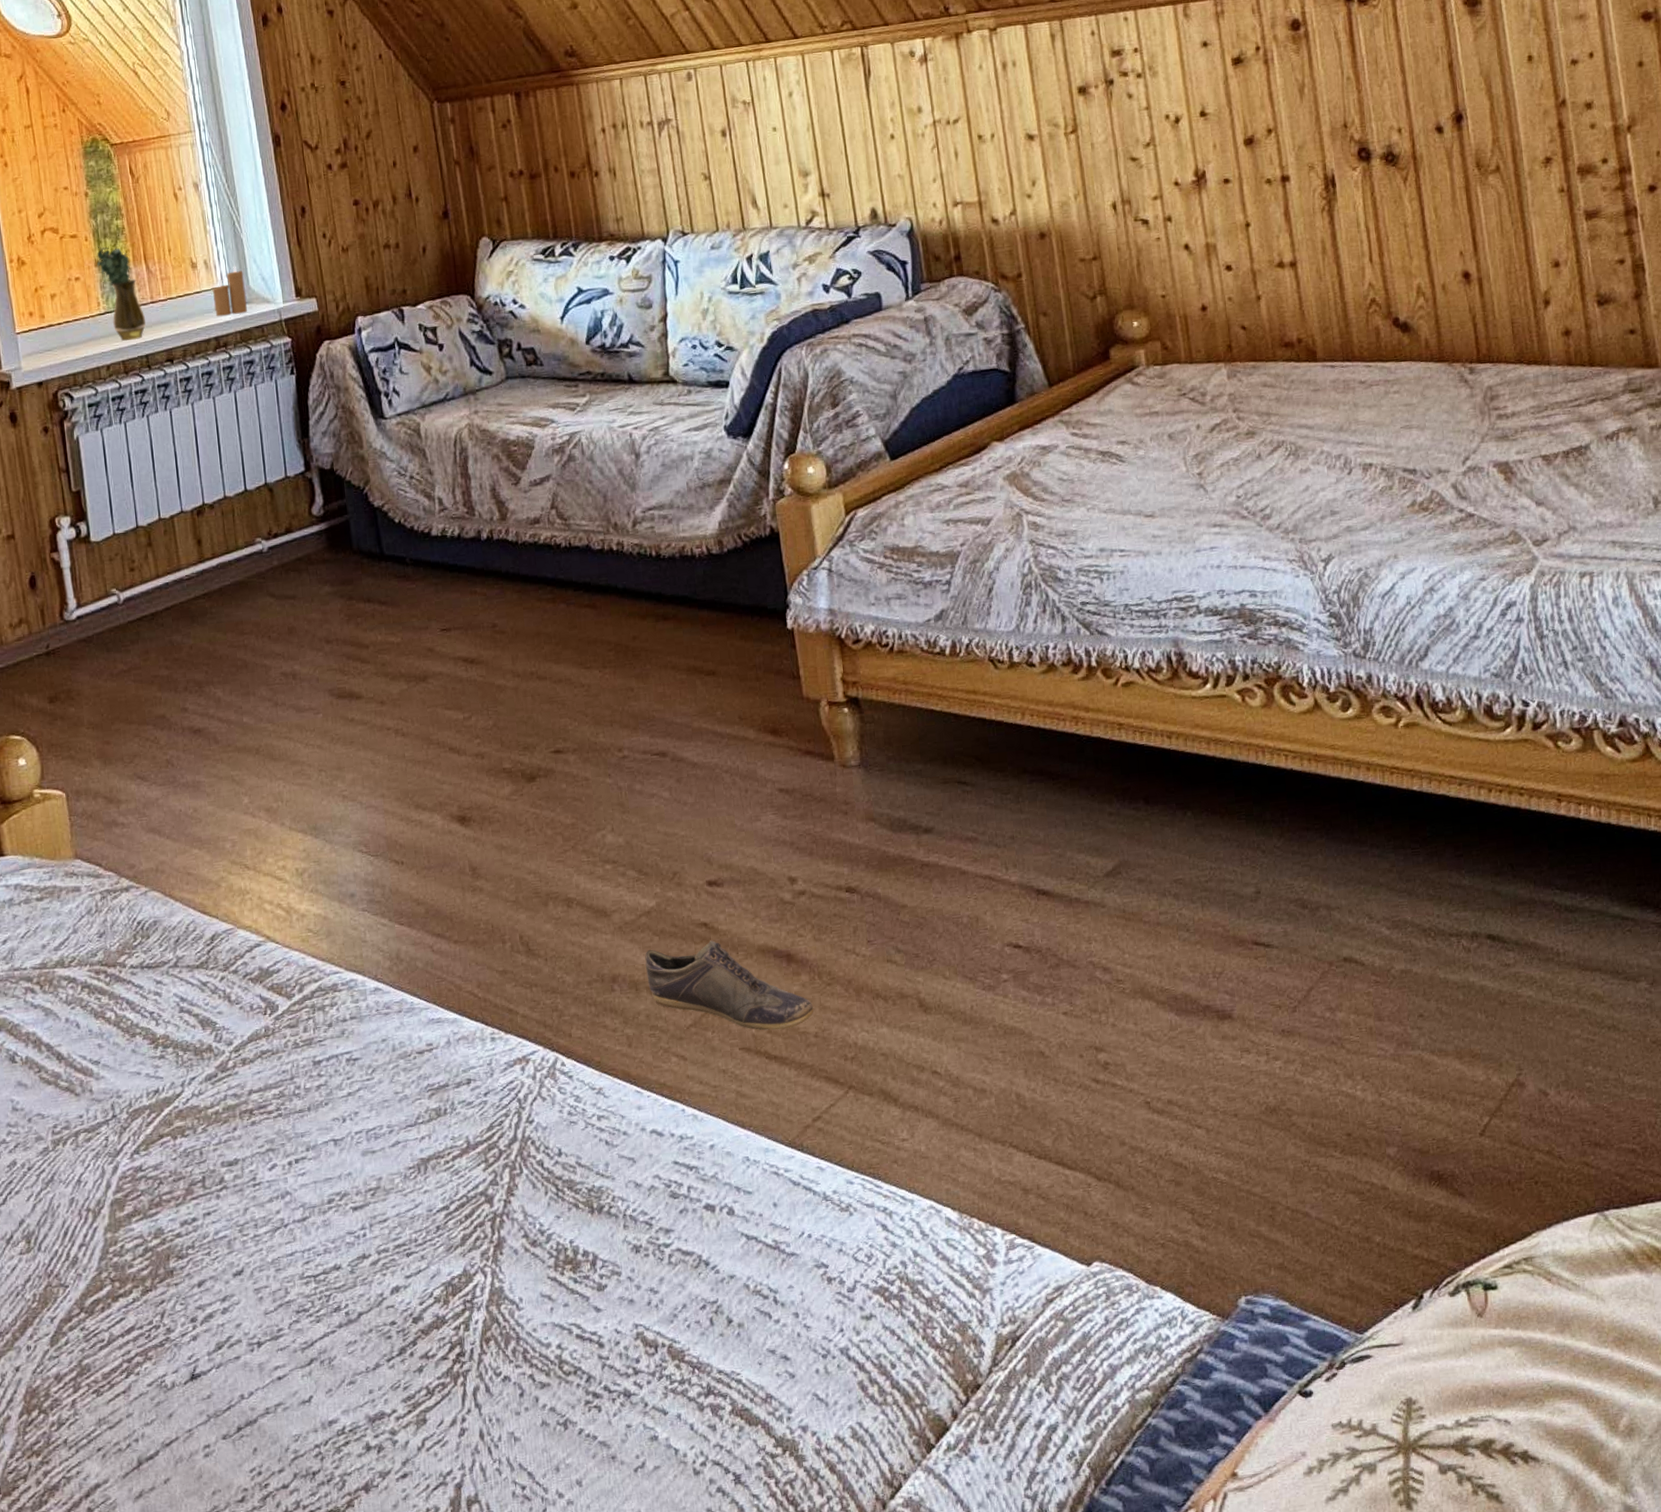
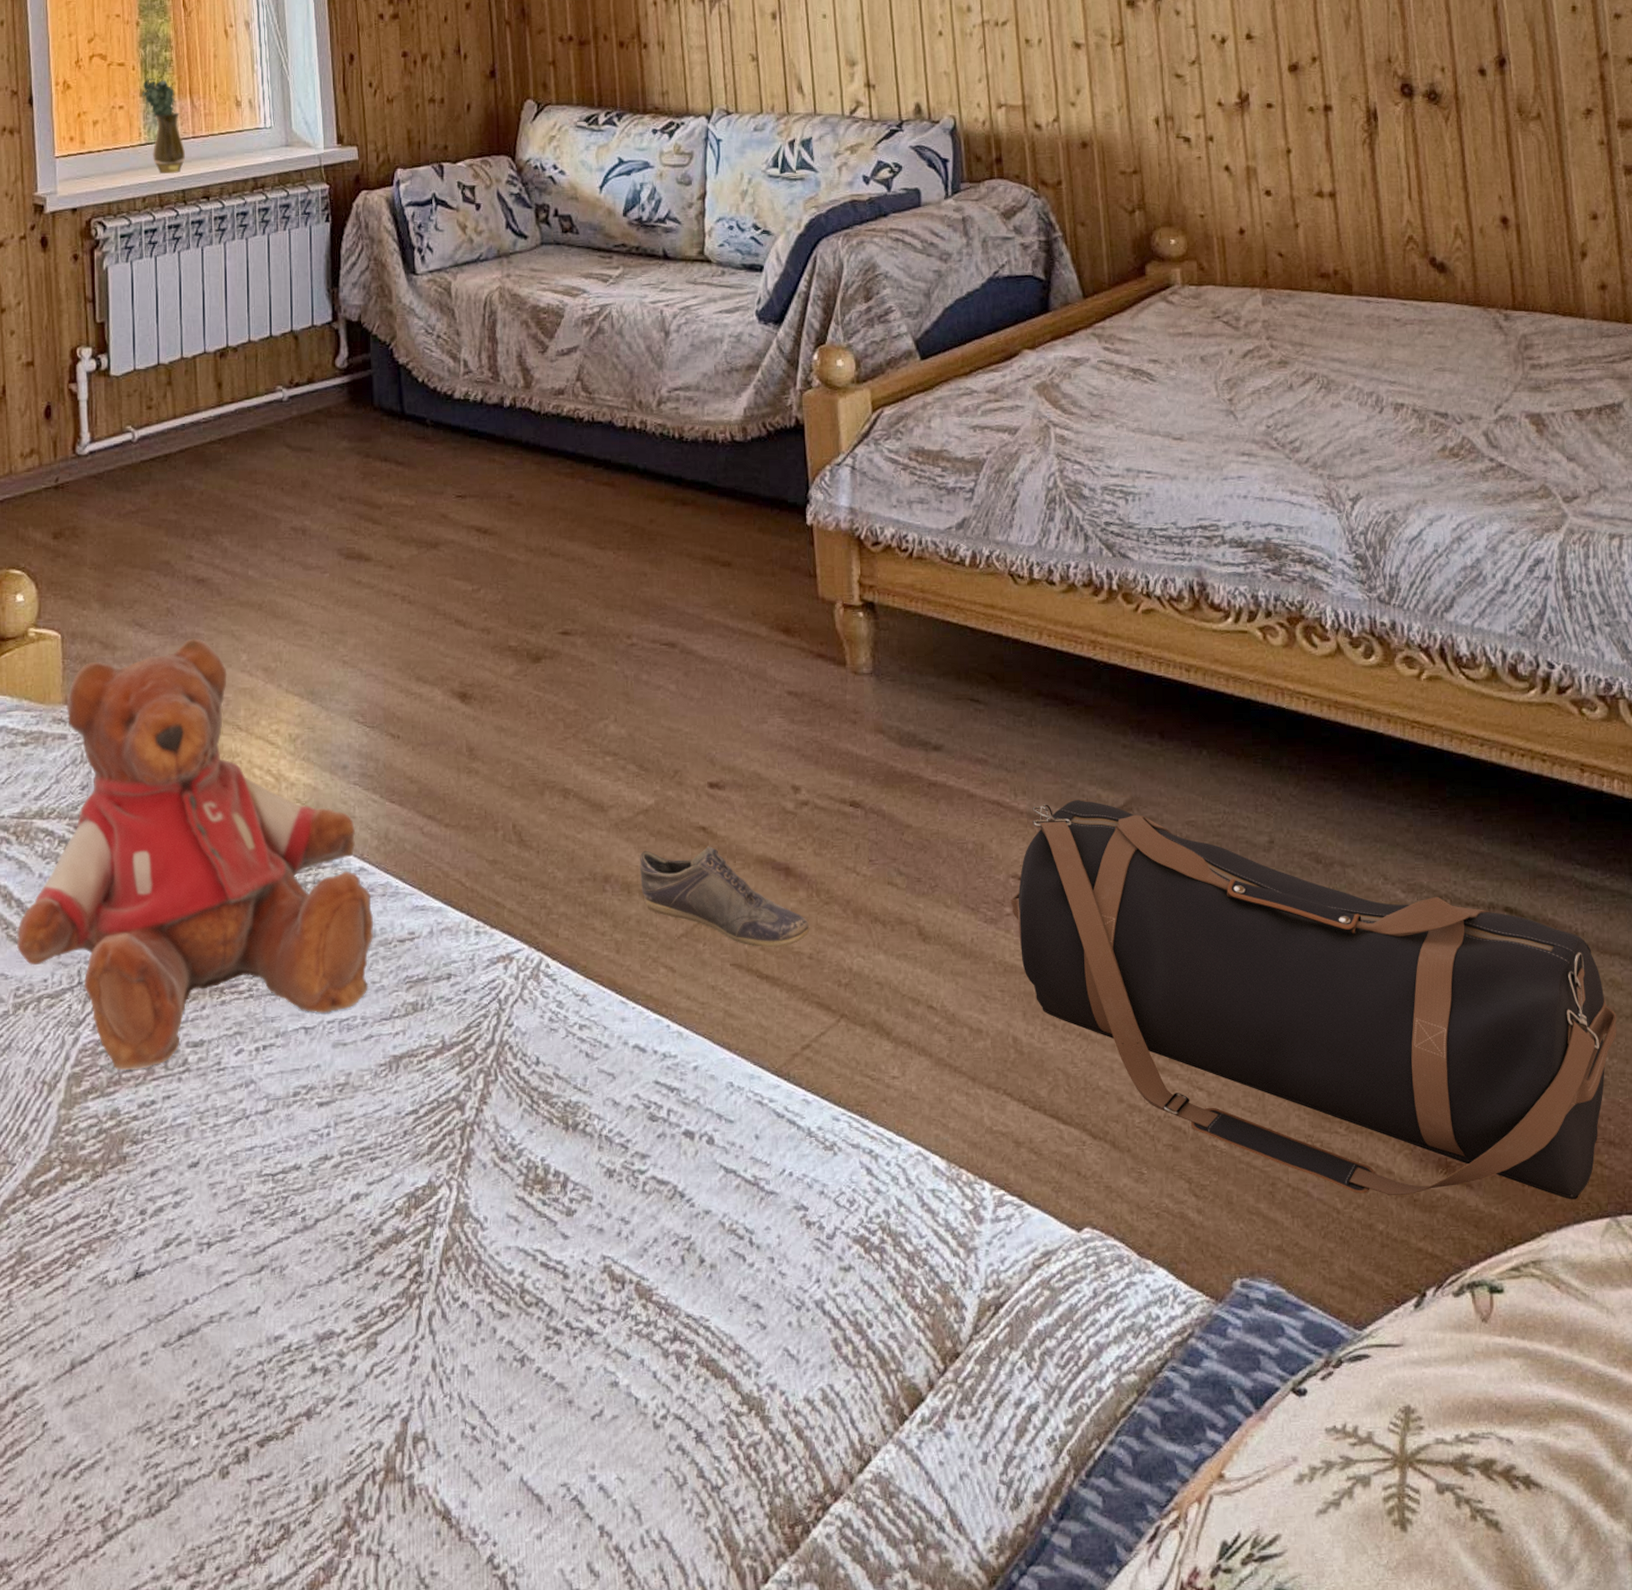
teddy bear: none [49,786,394,1193] -> present [16,638,374,1071]
candle: present [212,266,247,317] -> none [254,107,287,158]
duffel bag: none [1006,868,1600,1211] -> present [1010,800,1617,1200]

